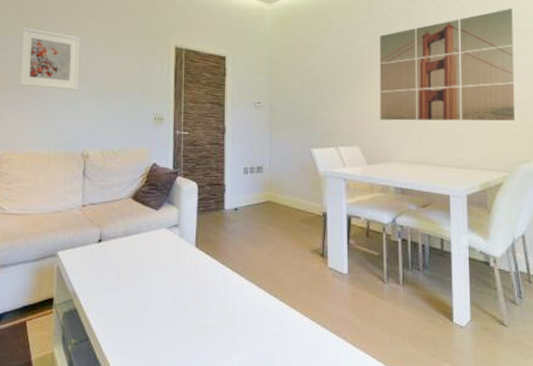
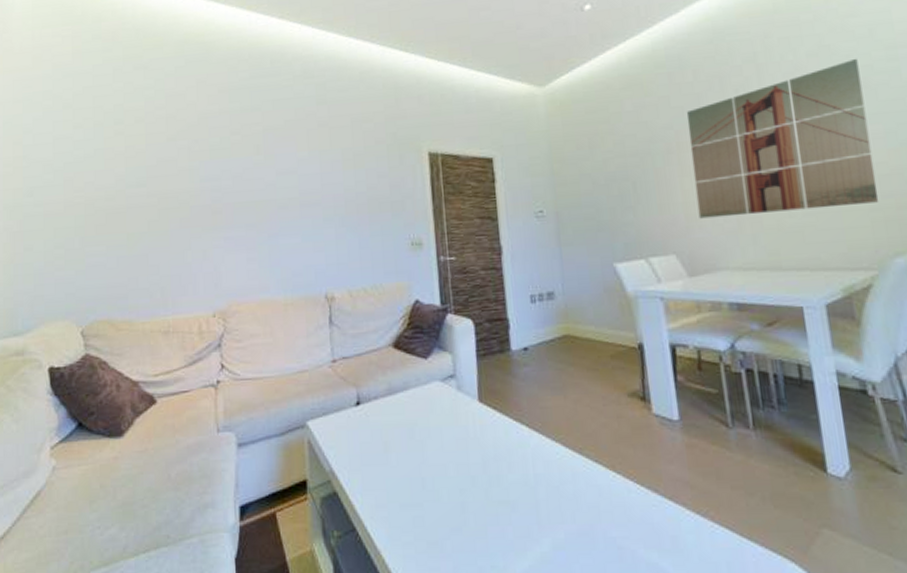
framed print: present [18,27,80,90] -> none [238,147,314,220]

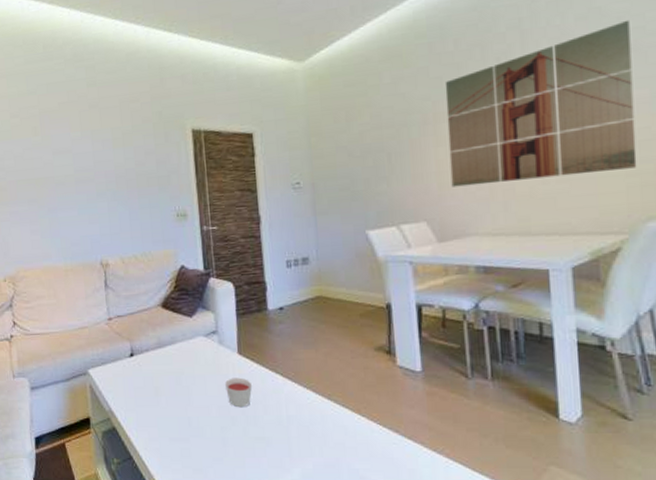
candle: none [464,429,495,466] -> present [225,377,253,408]

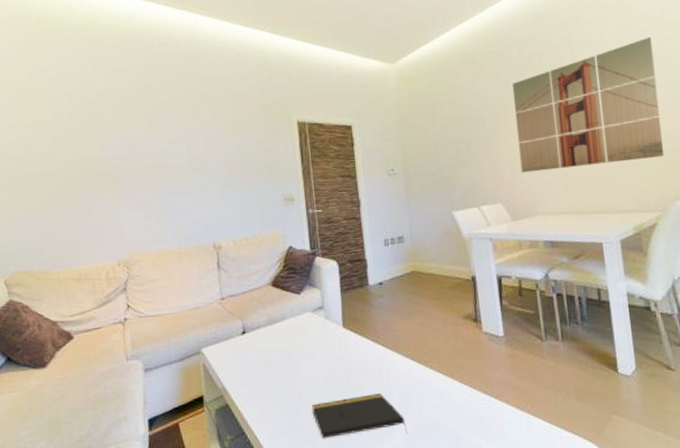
notepad: none [202,426,307,470] -> present [312,393,408,438]
candle: present [225,377,253,408] -> none [332,349,357,378]

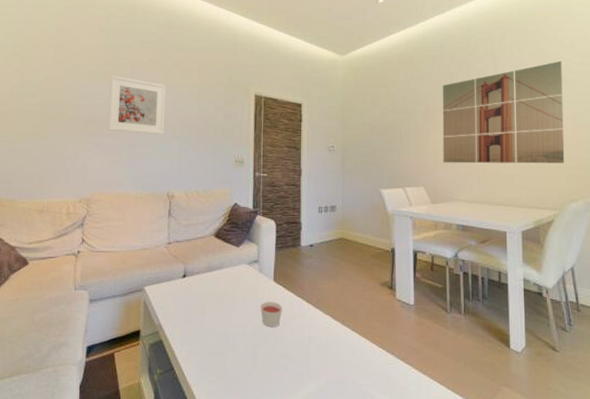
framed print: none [134,120,201,183] -> present [107,75,166,135]
notepad: present [312,393,408,438] -> none [237,345,321,384]
candle: none [332,349,357,378] -> present [261,301,283,328]

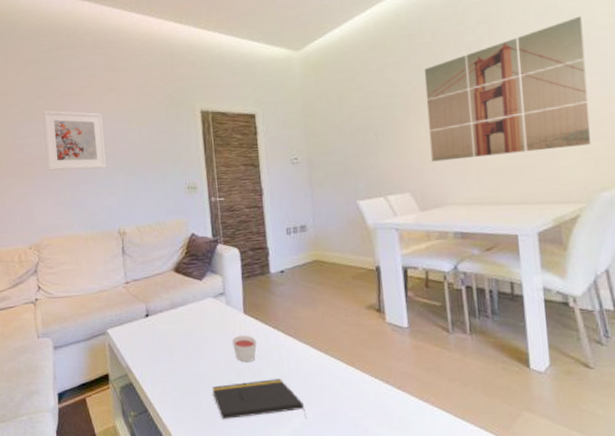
notepad: none [237,345,321,384] -> present [212,379,307,419]

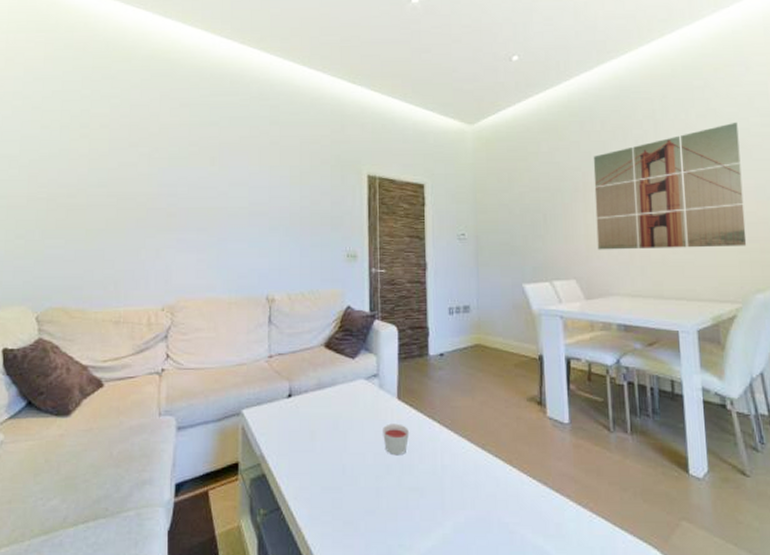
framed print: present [43,110,107,171] -> none [193,158,261,227]
notepad: present [212,379,307,419] -> none [356,476,459,523]

